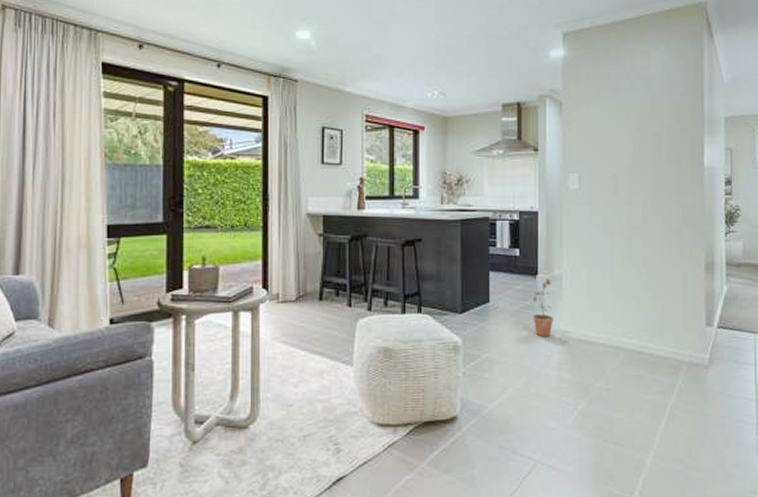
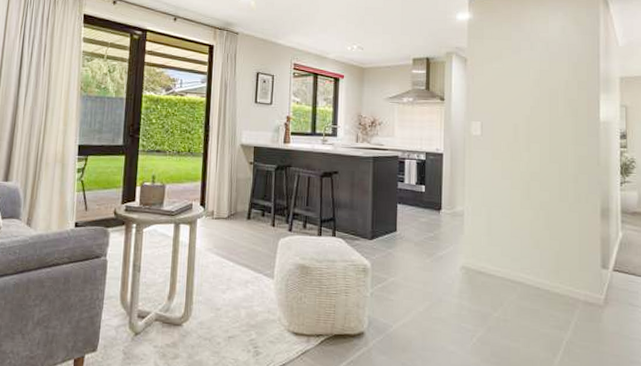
potted plant: present [532,278,553,337] -> none [436,214,455,267]

